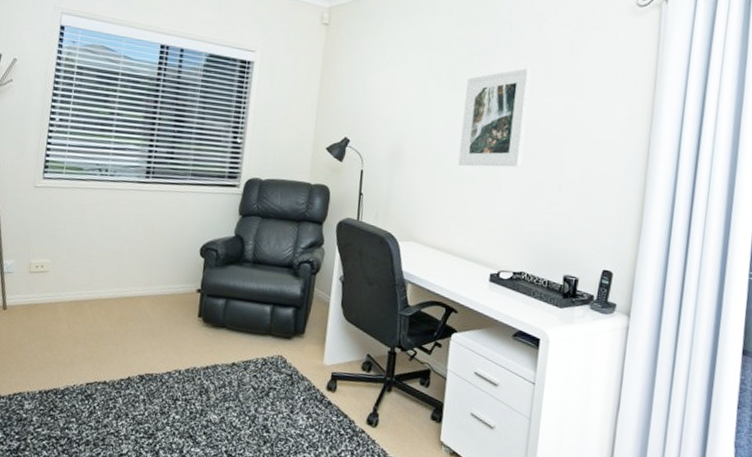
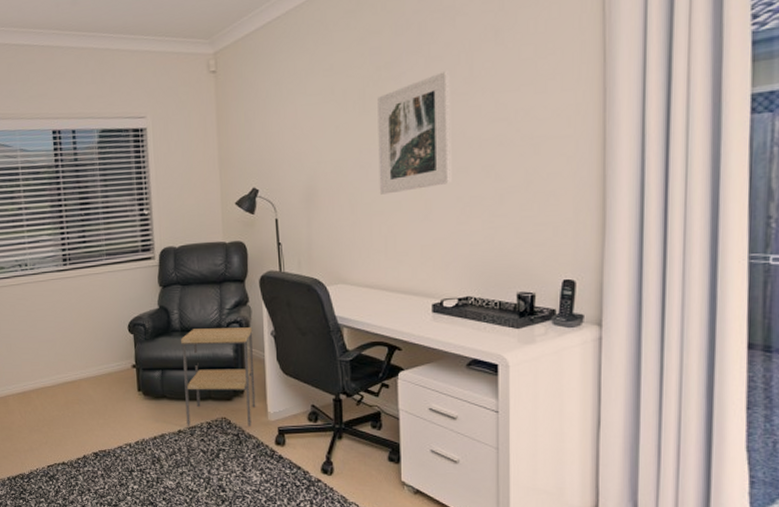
side table: none [242,262,322,369] -> present [181,327,256,427]

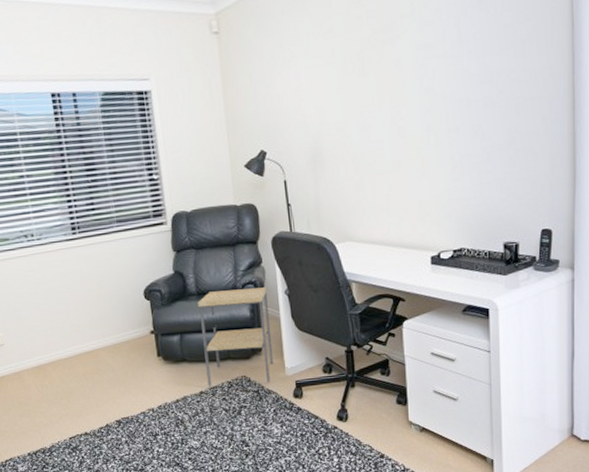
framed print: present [377,70,452,195] -> none [375,34,445,155]

